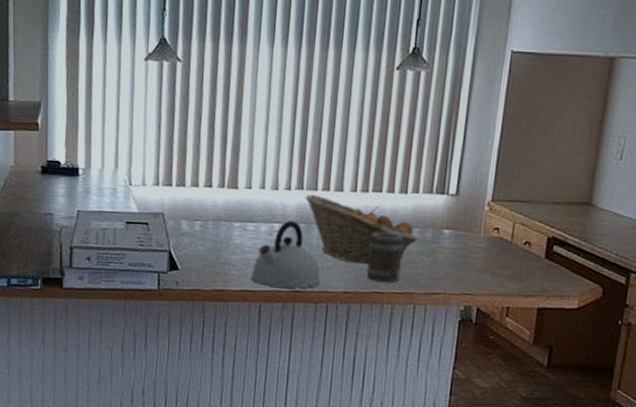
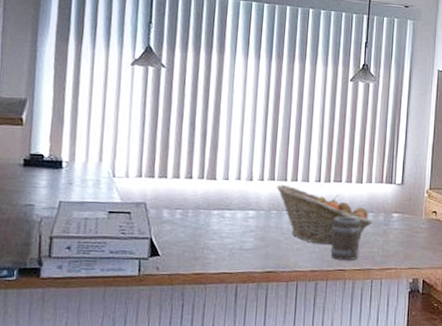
kettle: present [251,220,320,289] -> none [228,208,291,269]

